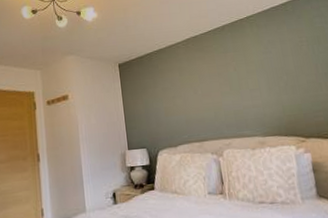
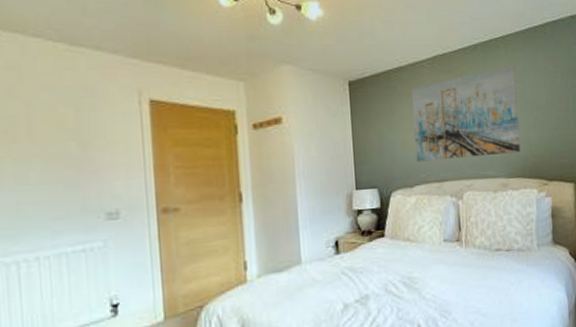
wall art: none [170,39,274,125] -> present [412,64,521,162]

